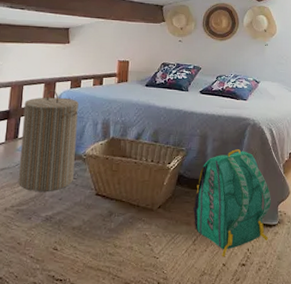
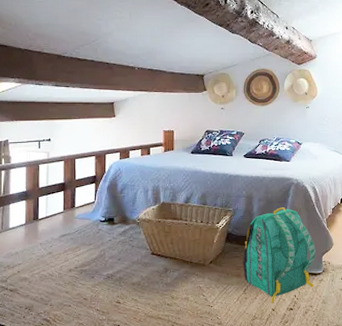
laundry hamper: present [18,89,79,191] -> none [78,161,129,253]

